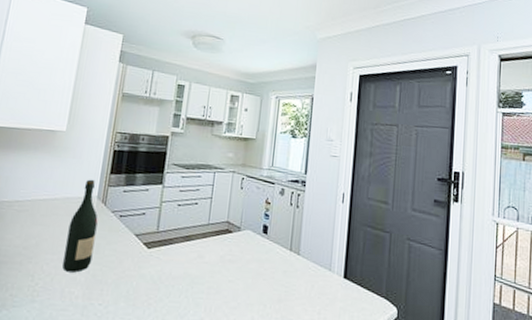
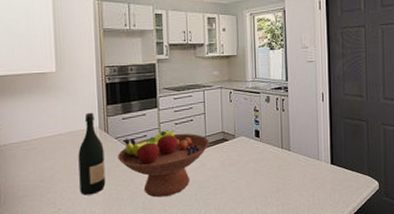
fruit bowl: none [110,209,212,288] -> present [118,129,209,198]

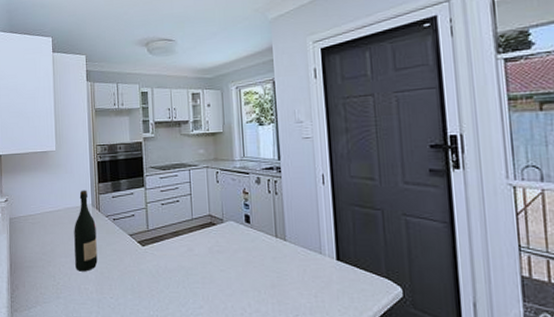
fruit bowl: present [118,129,209,198] -> none [108,209,196,281]

